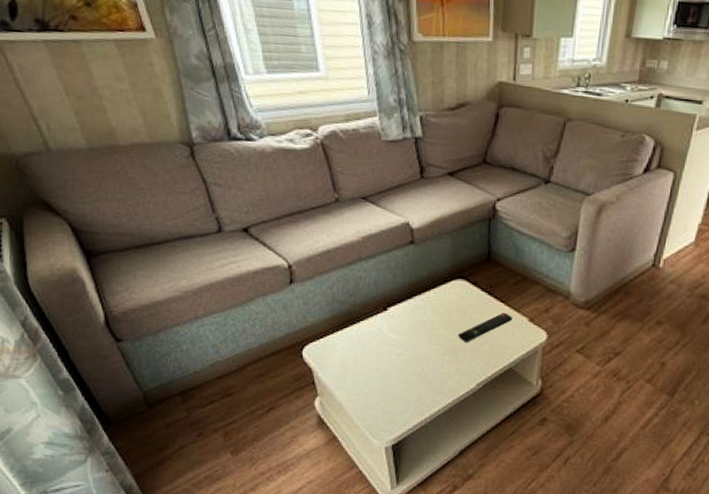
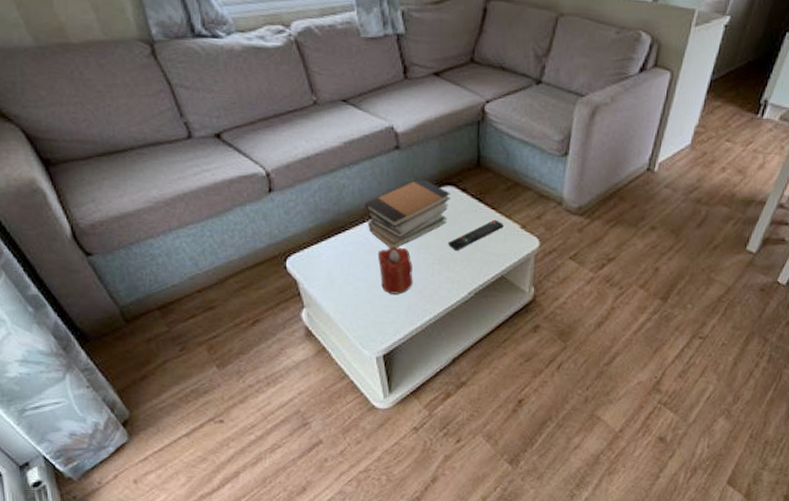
book stack: none [380,272,462,339] -> present [365,178,451,248]
candle: none [390,337,423,385] -> present [377,246,413,294]

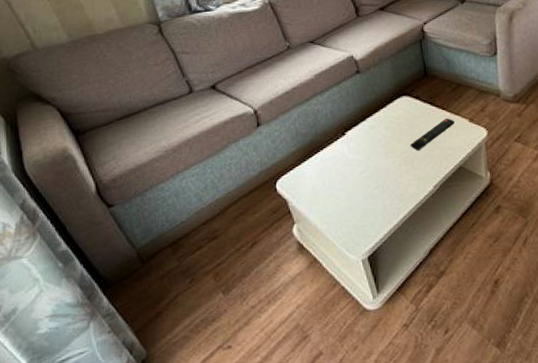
book stack: present [365,178,451,248] -> none [337,93,407,158]
candle: present [377,246,413,294] -> none [352,155,385,199]

